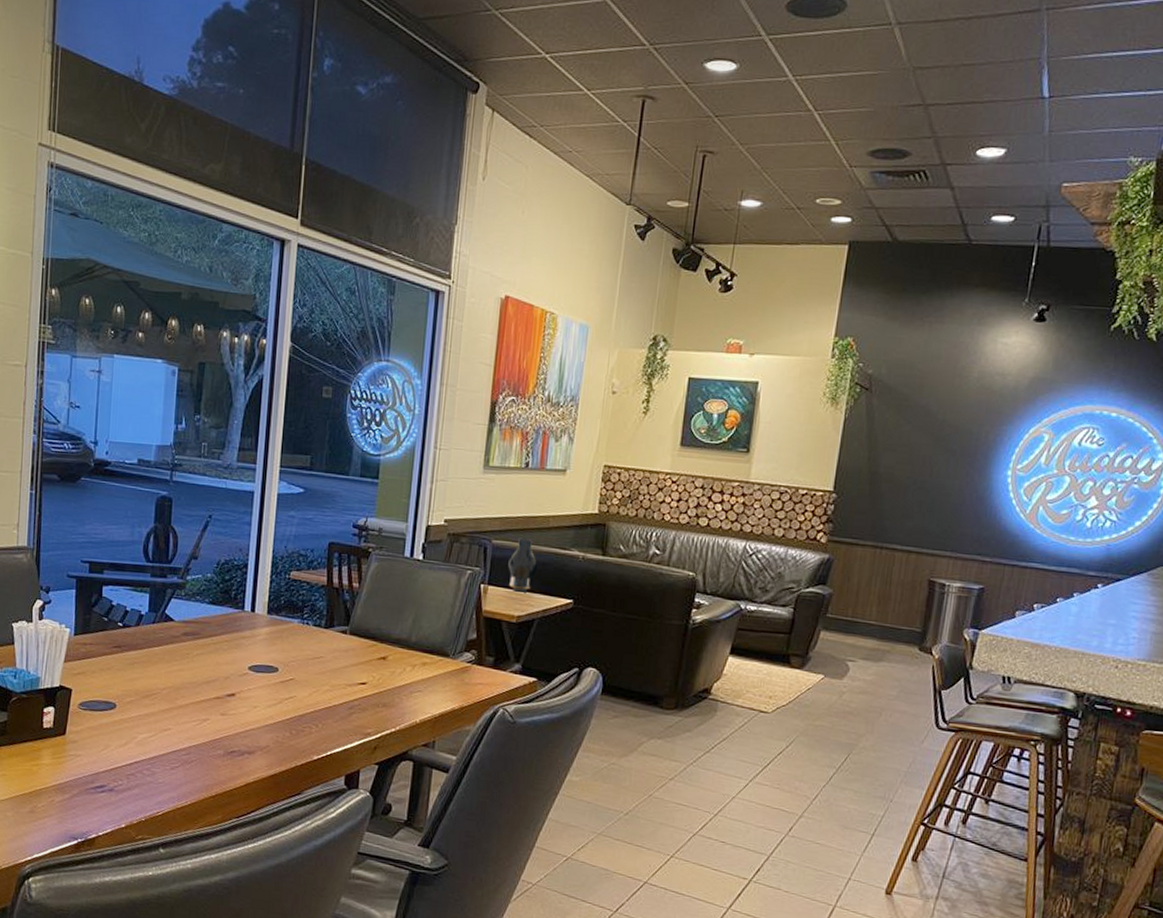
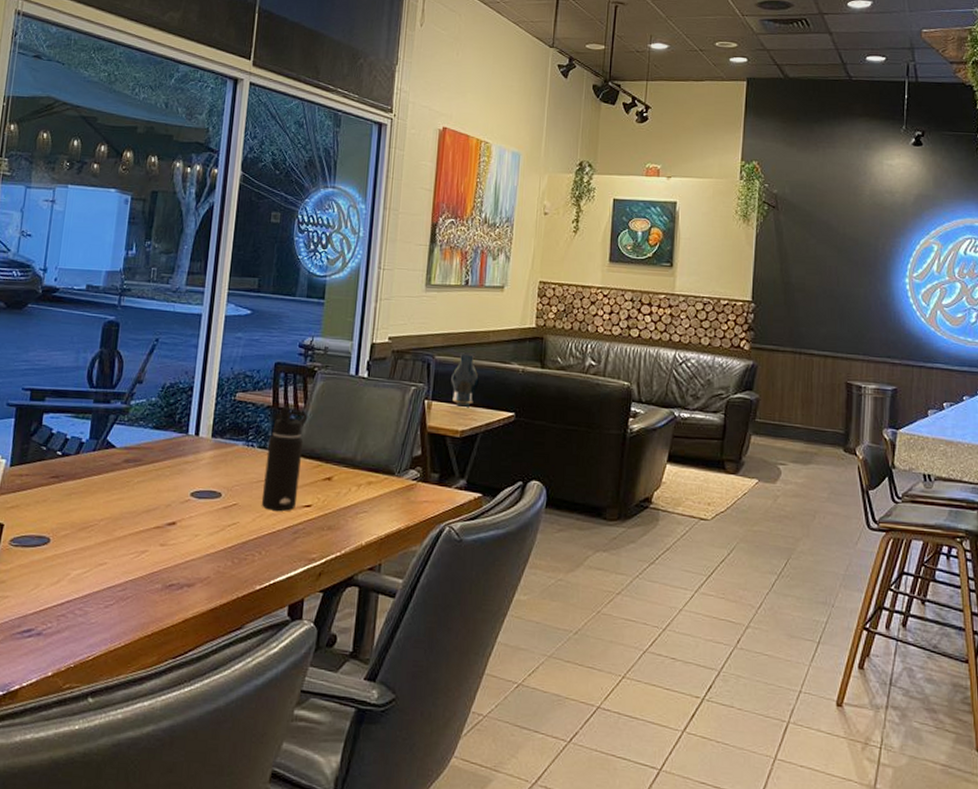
water bottle: none [317,586,363,688] -> present [261,406,308,511]

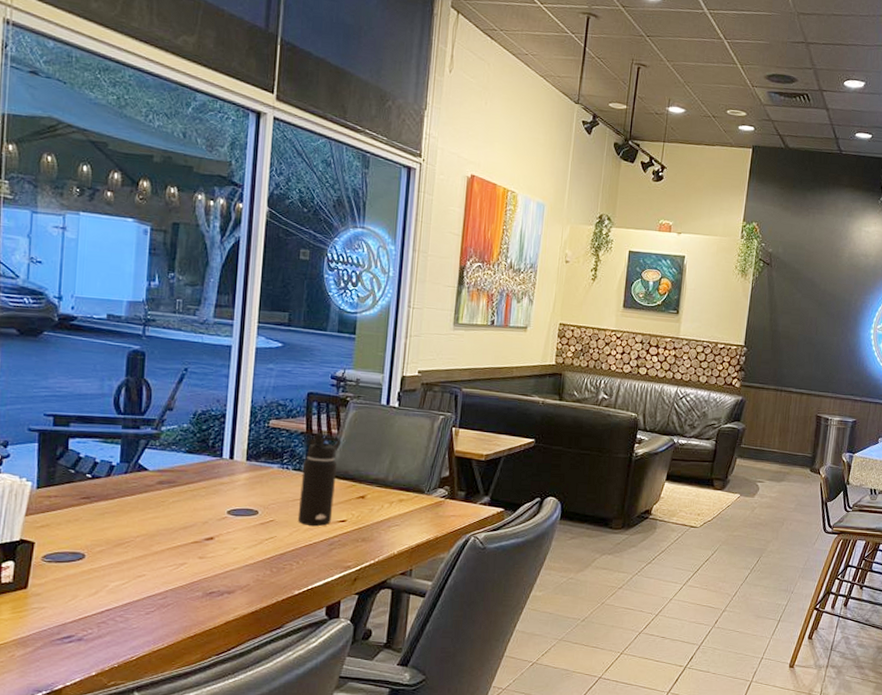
vase: present [451,354,479,408] -> none [477,387,503,435]

